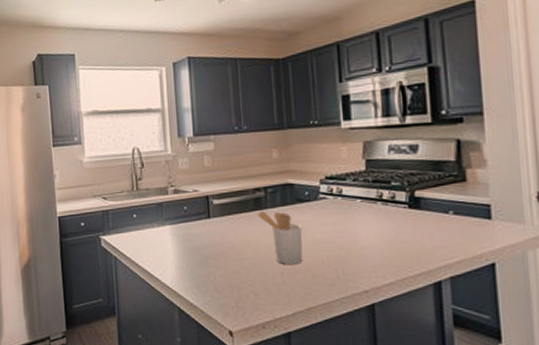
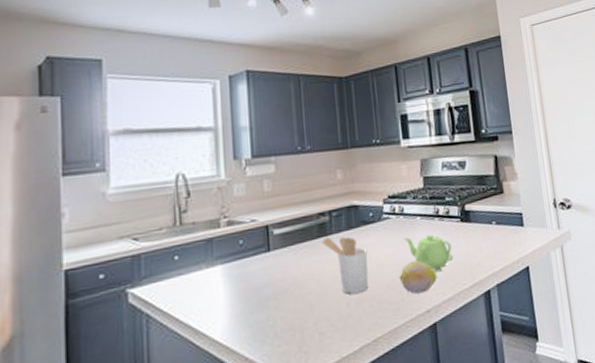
fruit: none [335,242,378,274] -> present [399,260,437,294]
teapot: none [341,218,397,256] -> present [404,234,453,272]

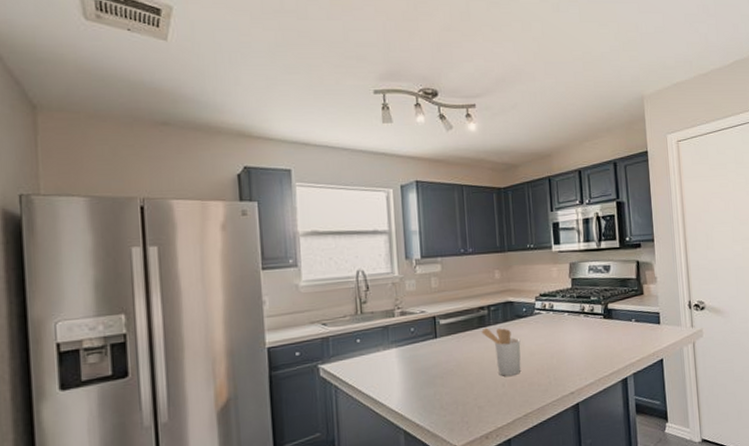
fruit: present [399,260,437,294] -> none [547,350,581,378]
teapot: present [404,234,453,272] -> none [553,328,596,361]

